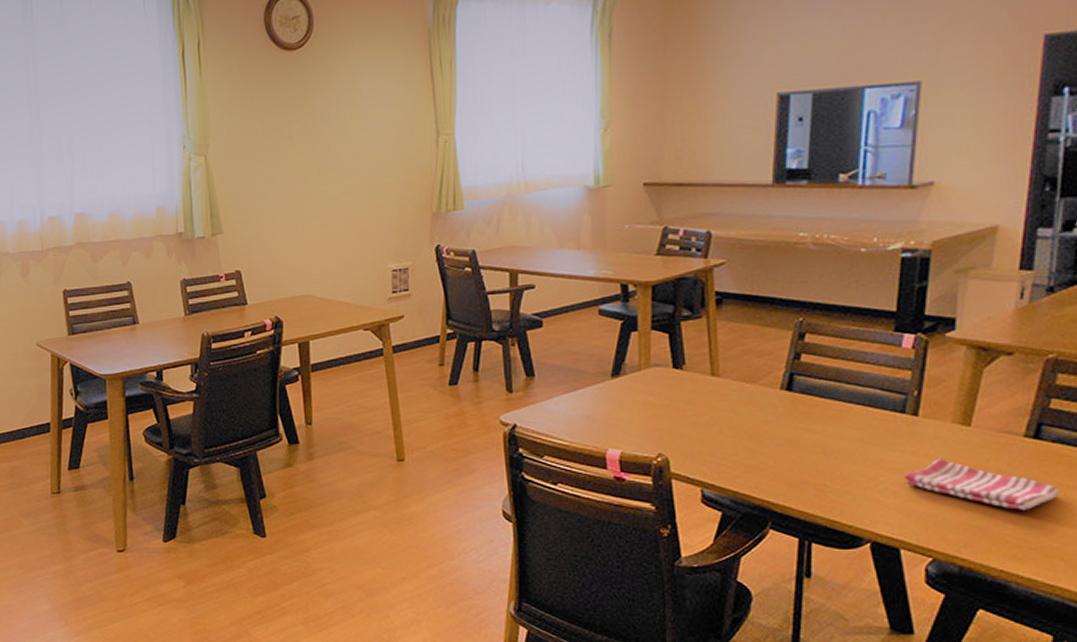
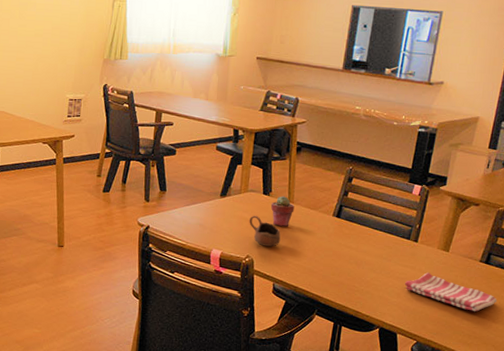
cup: none [656,398,706,439] -> present [249,215,281,247]
potted succulent: none [687,368,722,410] -> present [271,196,295,227]

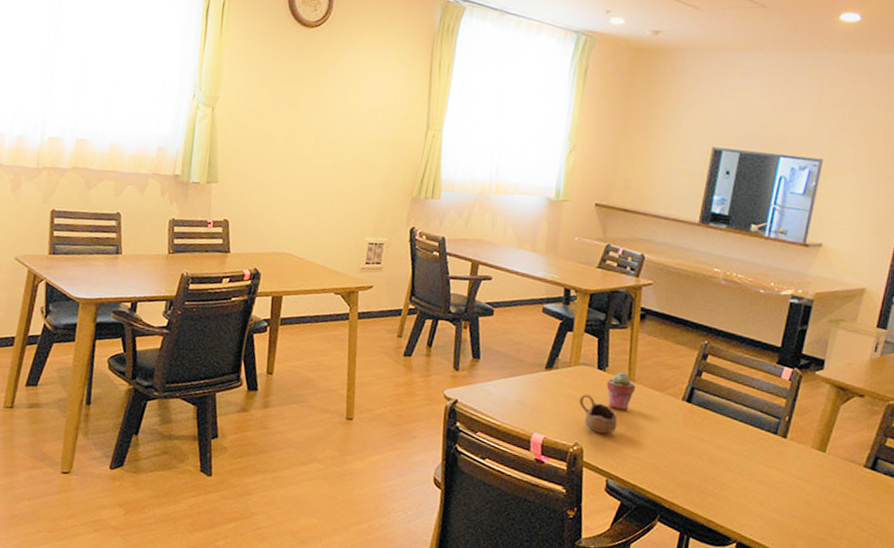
dish towel: present [404,273,497,312] -> none [769,477,886,529]

